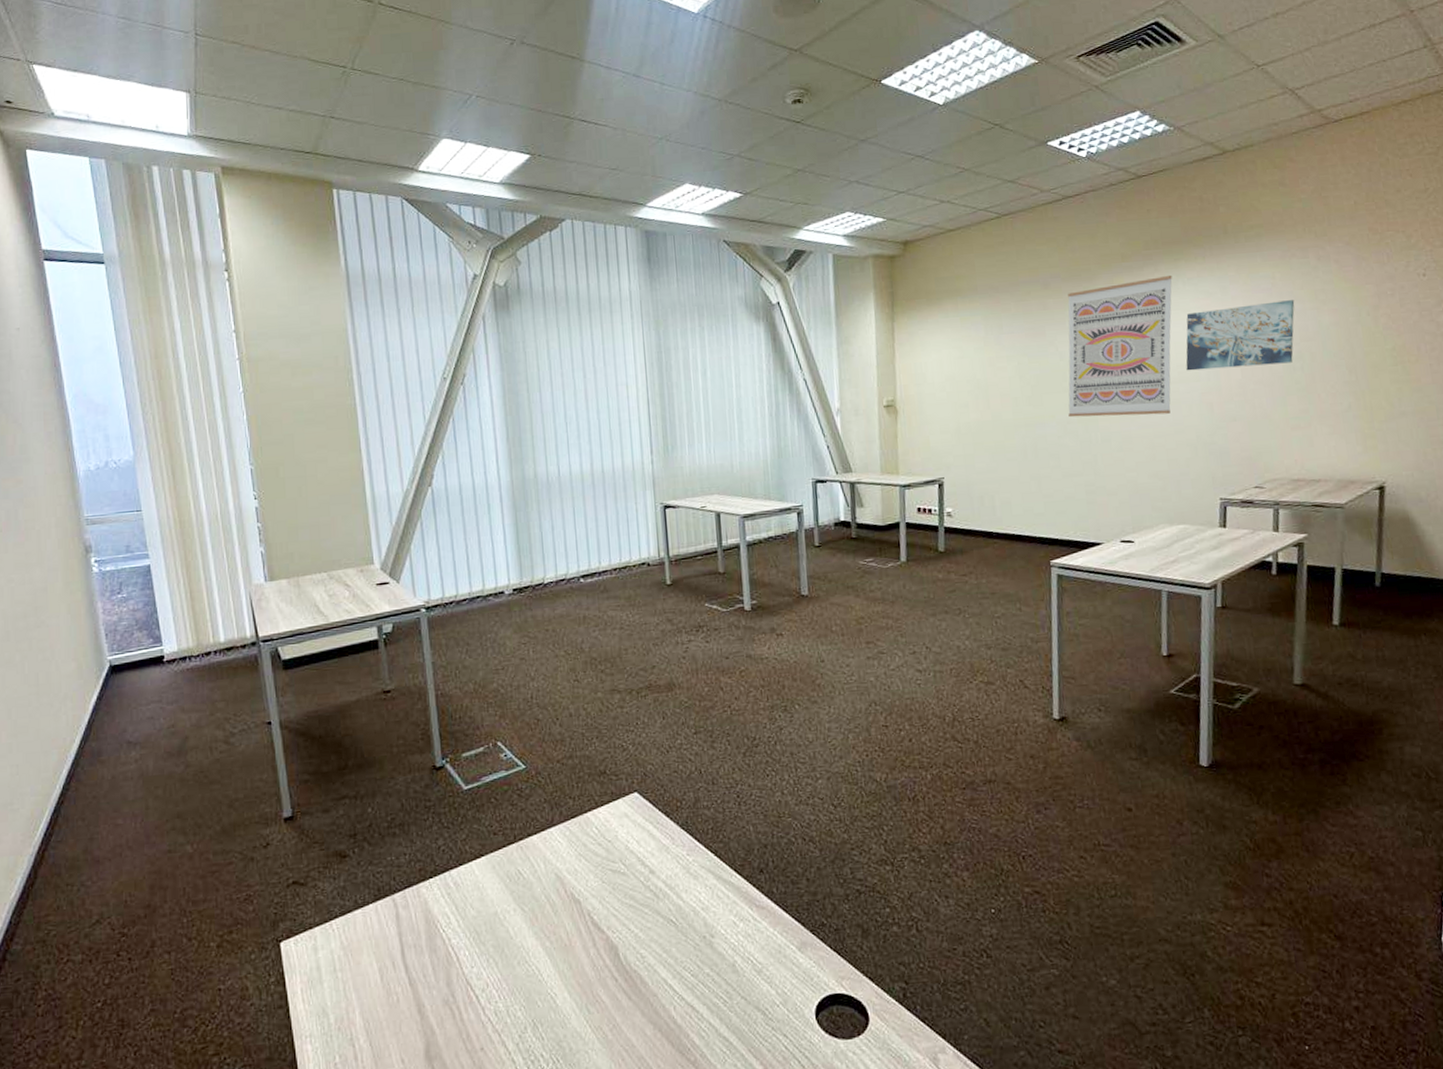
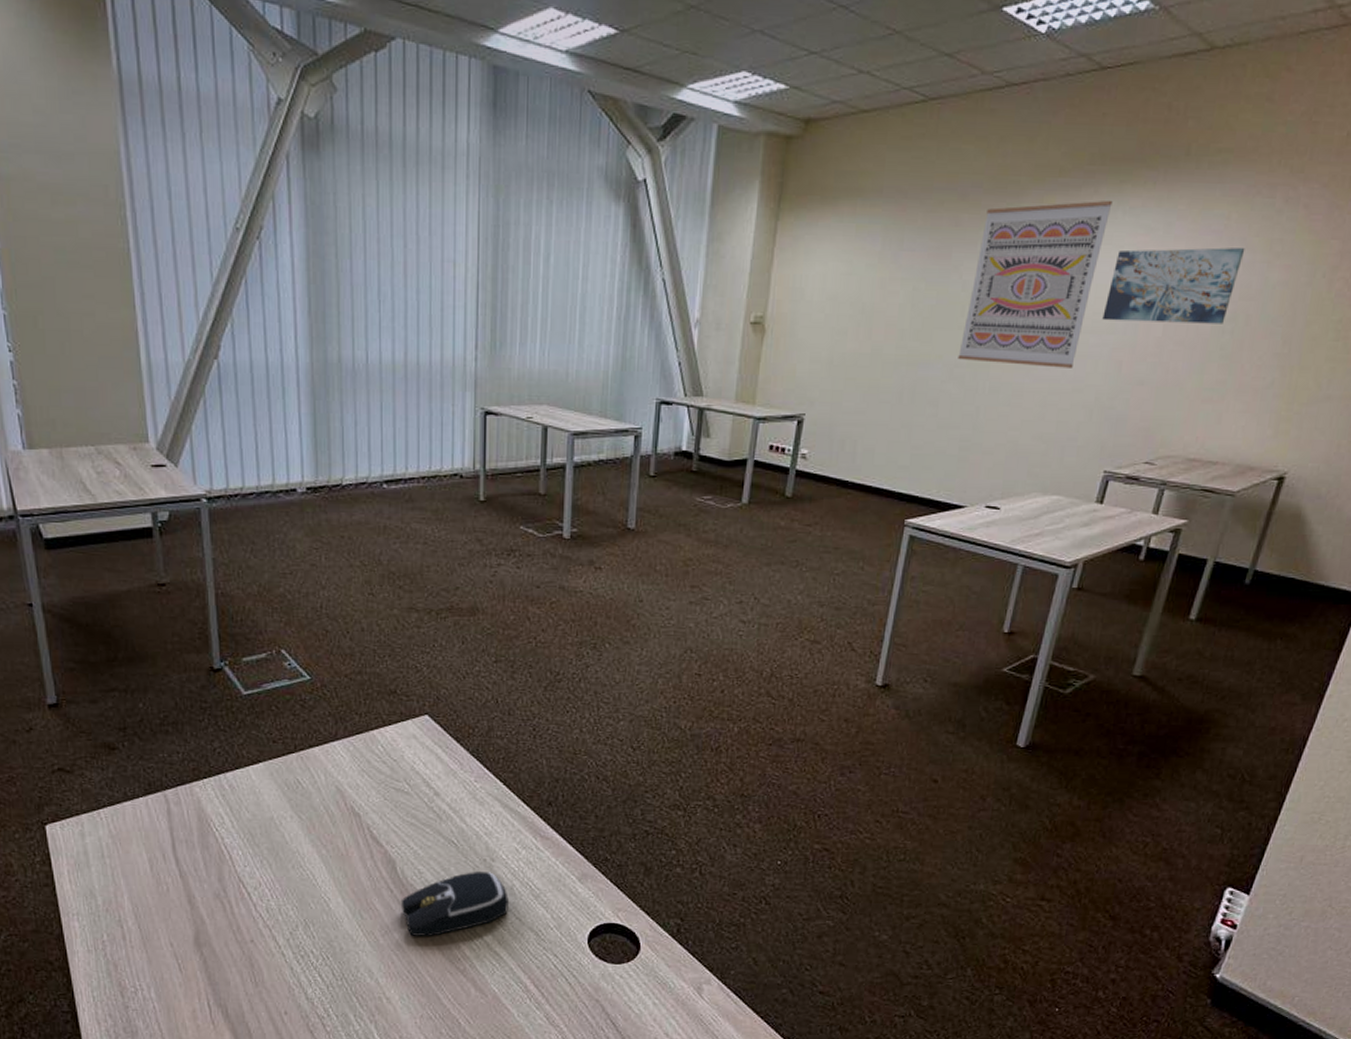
computer mouse: none [626,949,733,1028] -> present [400,872,509,936]

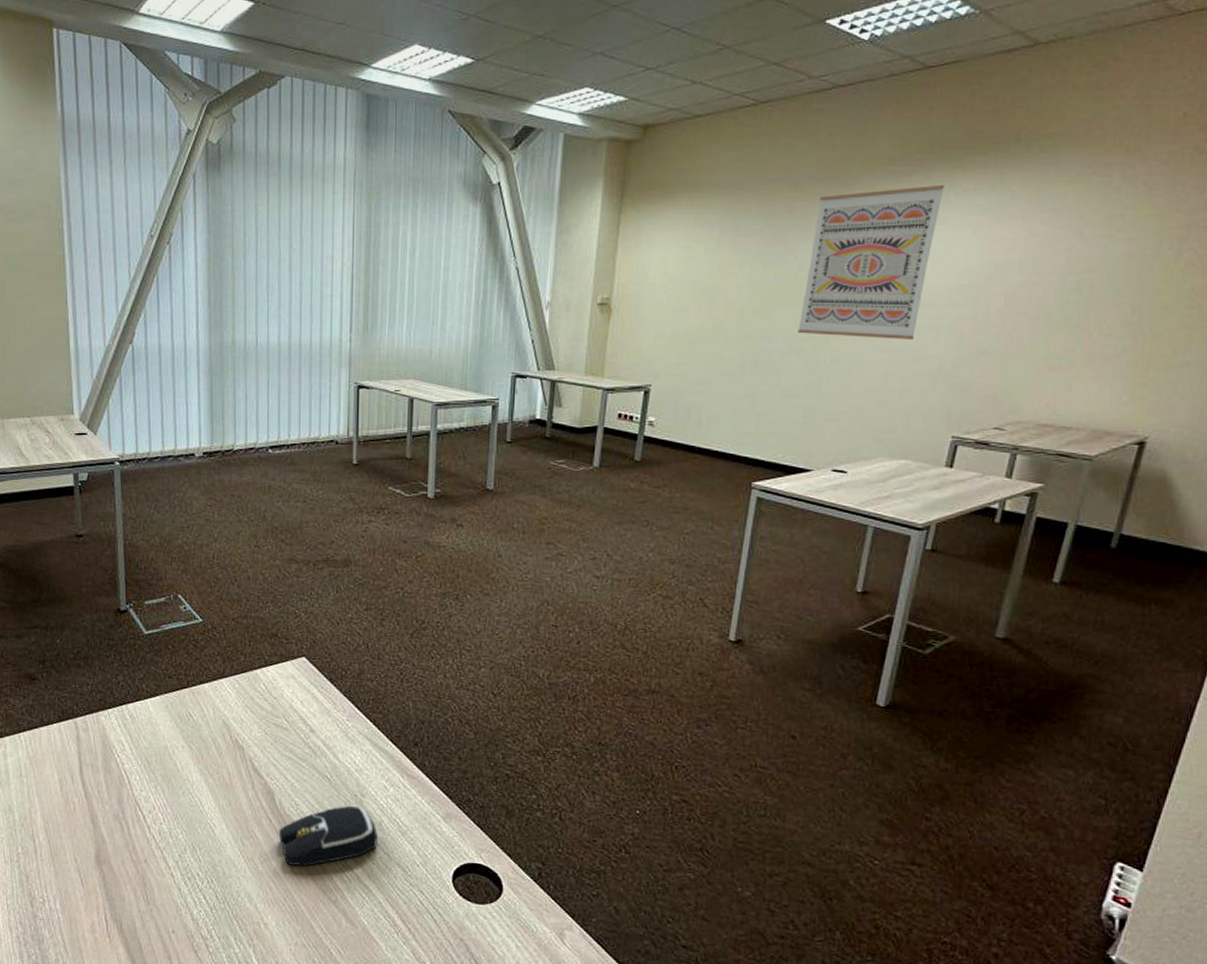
wall art: present [1102,247,1245,324] -> none [941,224,1085,295]

